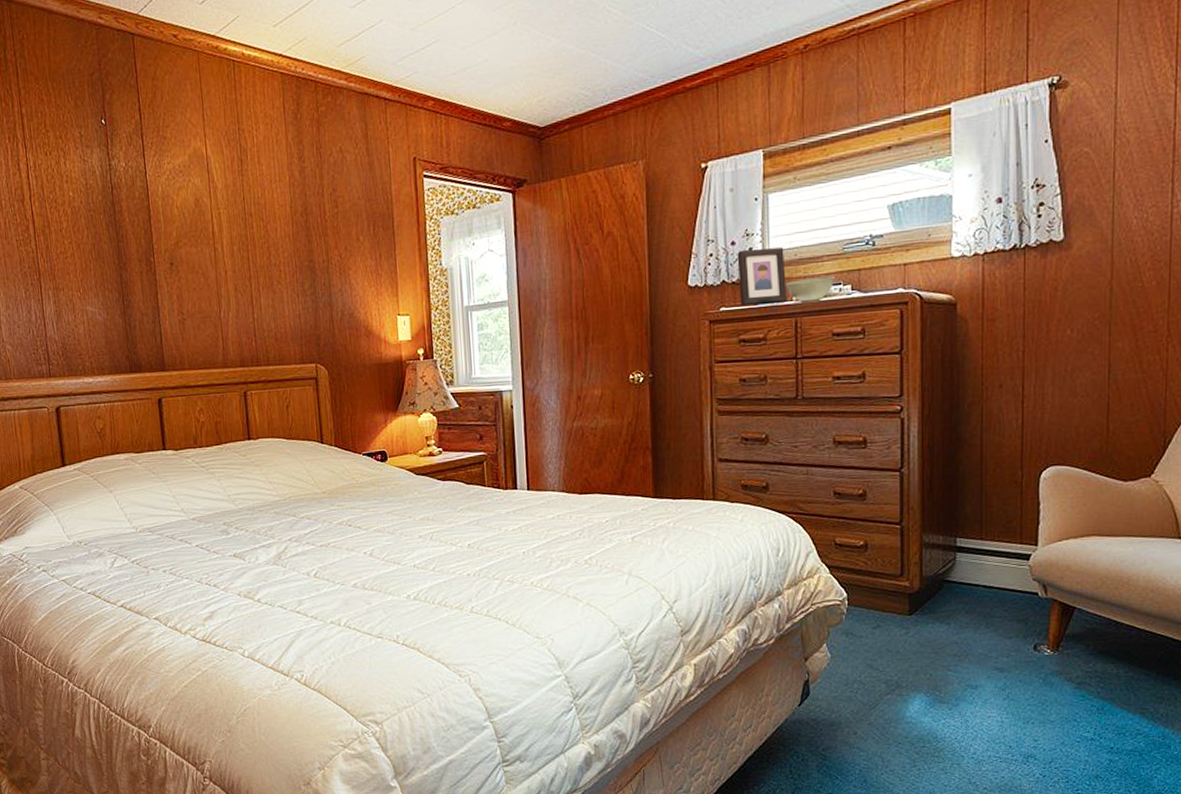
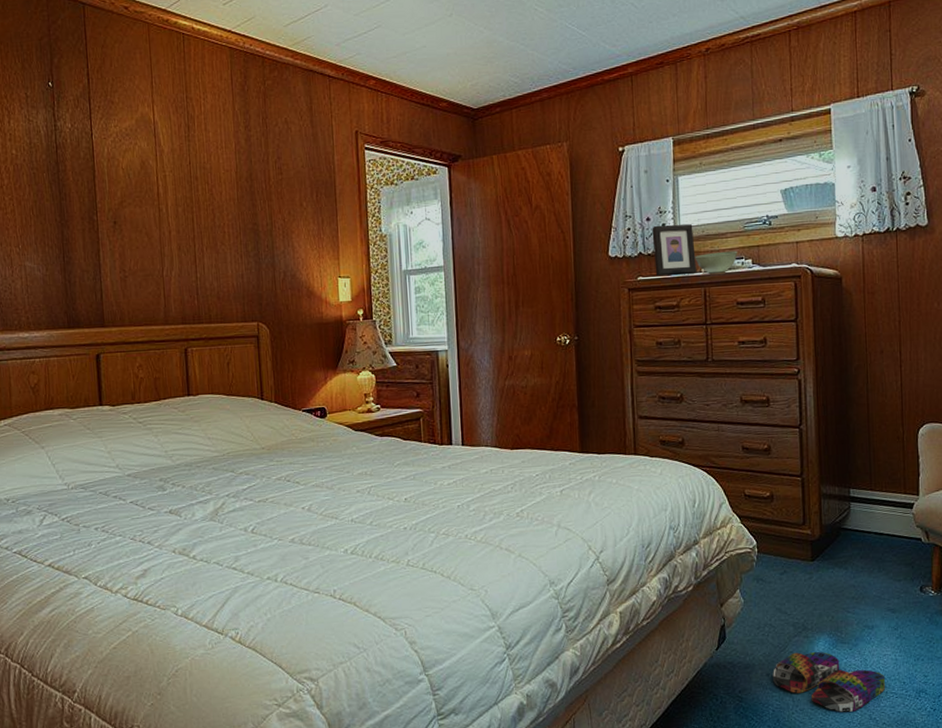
slippers: none [861,710,989,775] -> present [773,651,886,712]

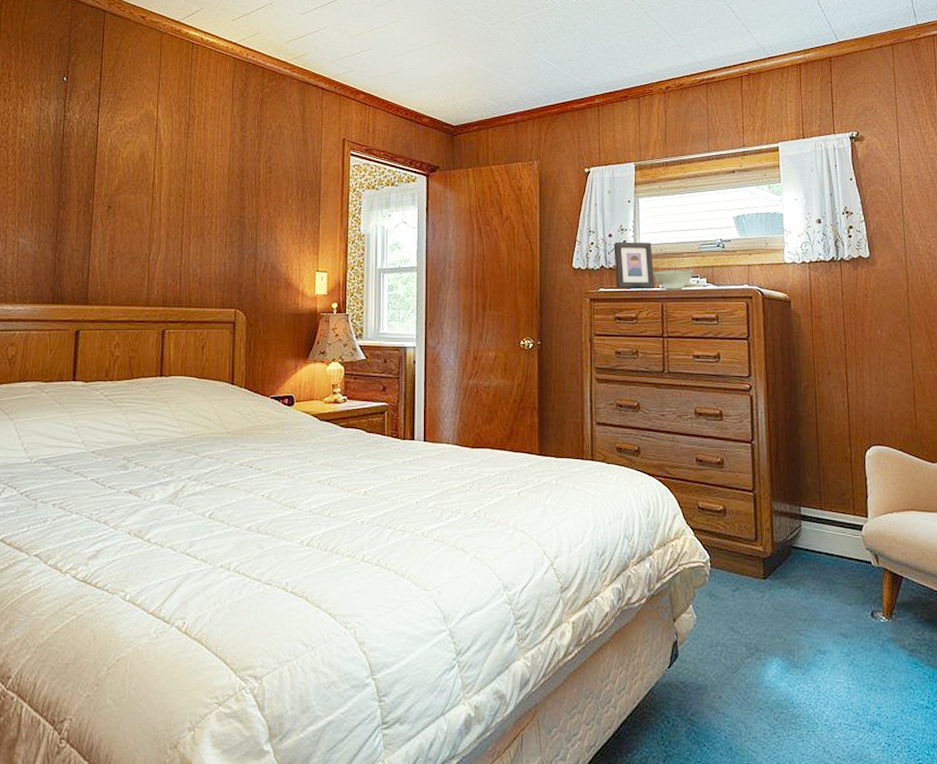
slippers: present [773,651,886,712] -> none [725,675,839,743]

